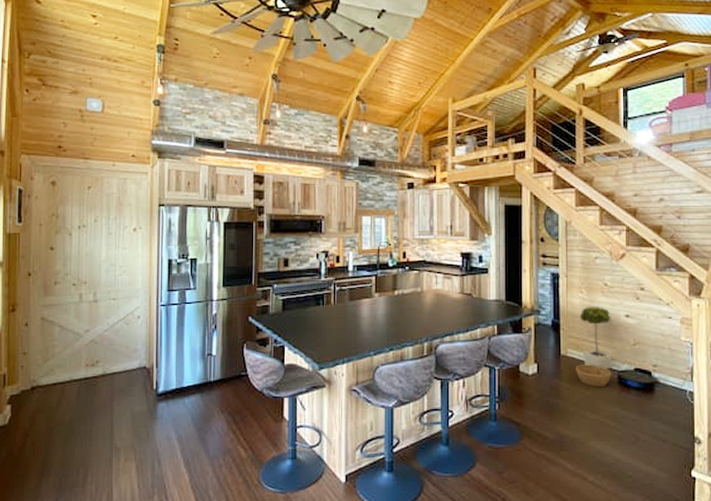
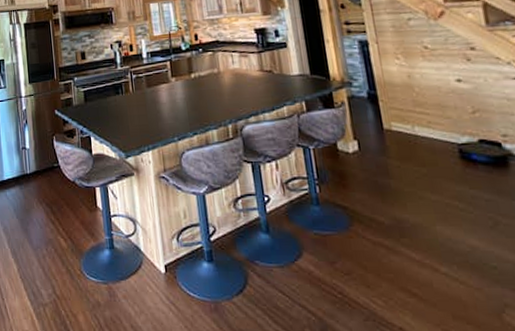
basket: present [576,364,612,387] -> none [404,138,450,164]
potted tree: present [579,307,612,370] -> none [399,73,449,143]

